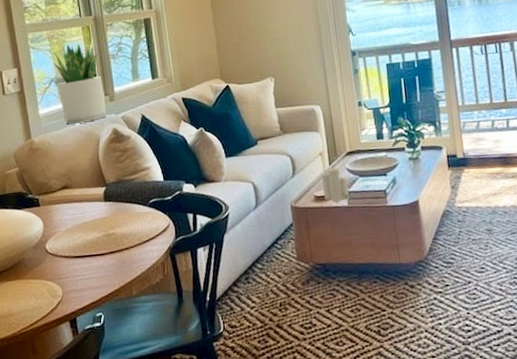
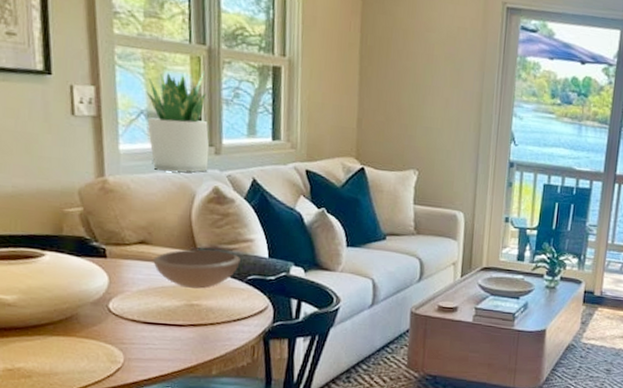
bowl: none [74,182,142,220] -> present [153,249,240,289]
candle: present [321,165,349,202] -> none [448,278,476,316]

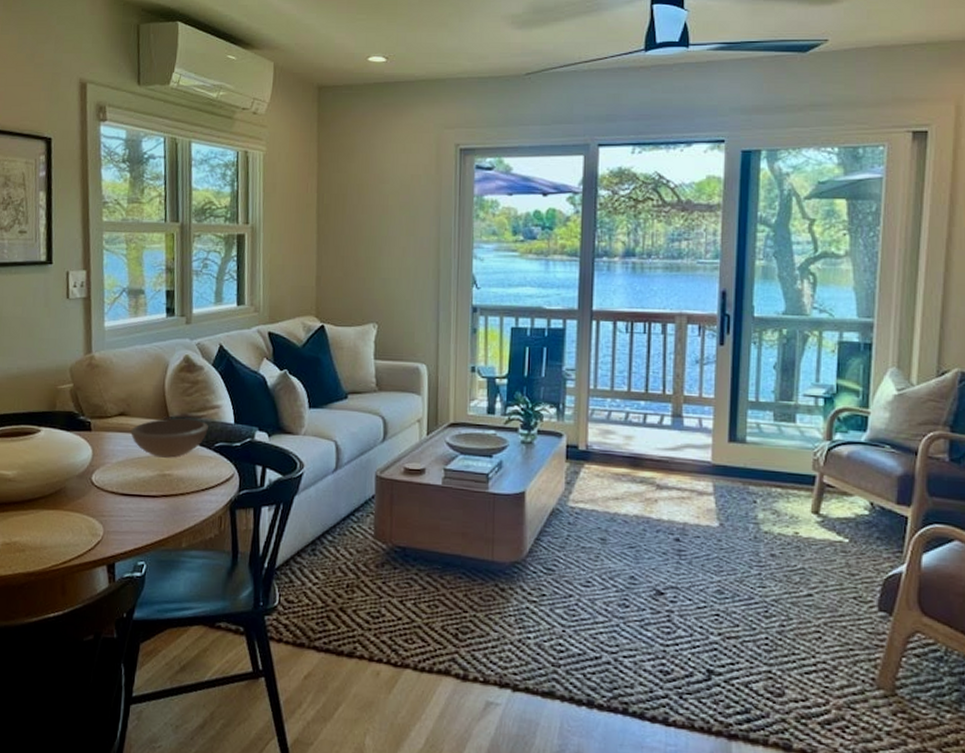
planter: present [146,72,210,173] -> none [128,247,181,344]

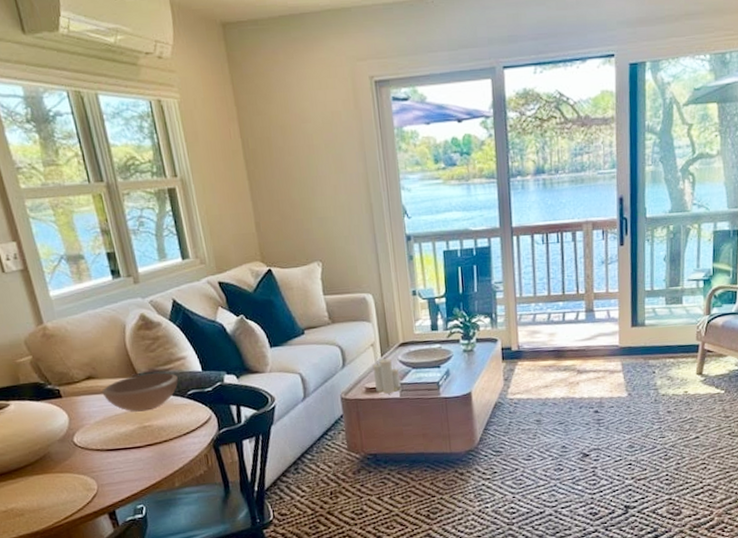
candle: none [415,436,445,479] -> present [372,357,401,394]

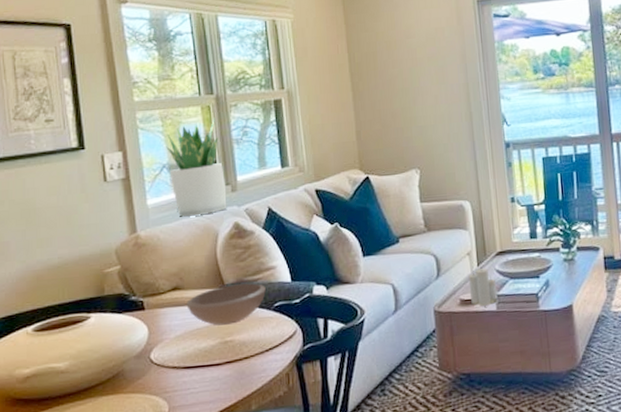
planter: none [60,208,131,309] -> present [166,119,227,217]

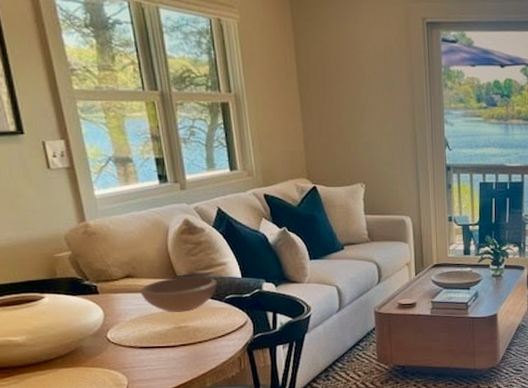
planter: present [166,119,227,217] -> none [111,116,177,210]
candle: present [468,266,498,306] -> none [406,276,432,310]

